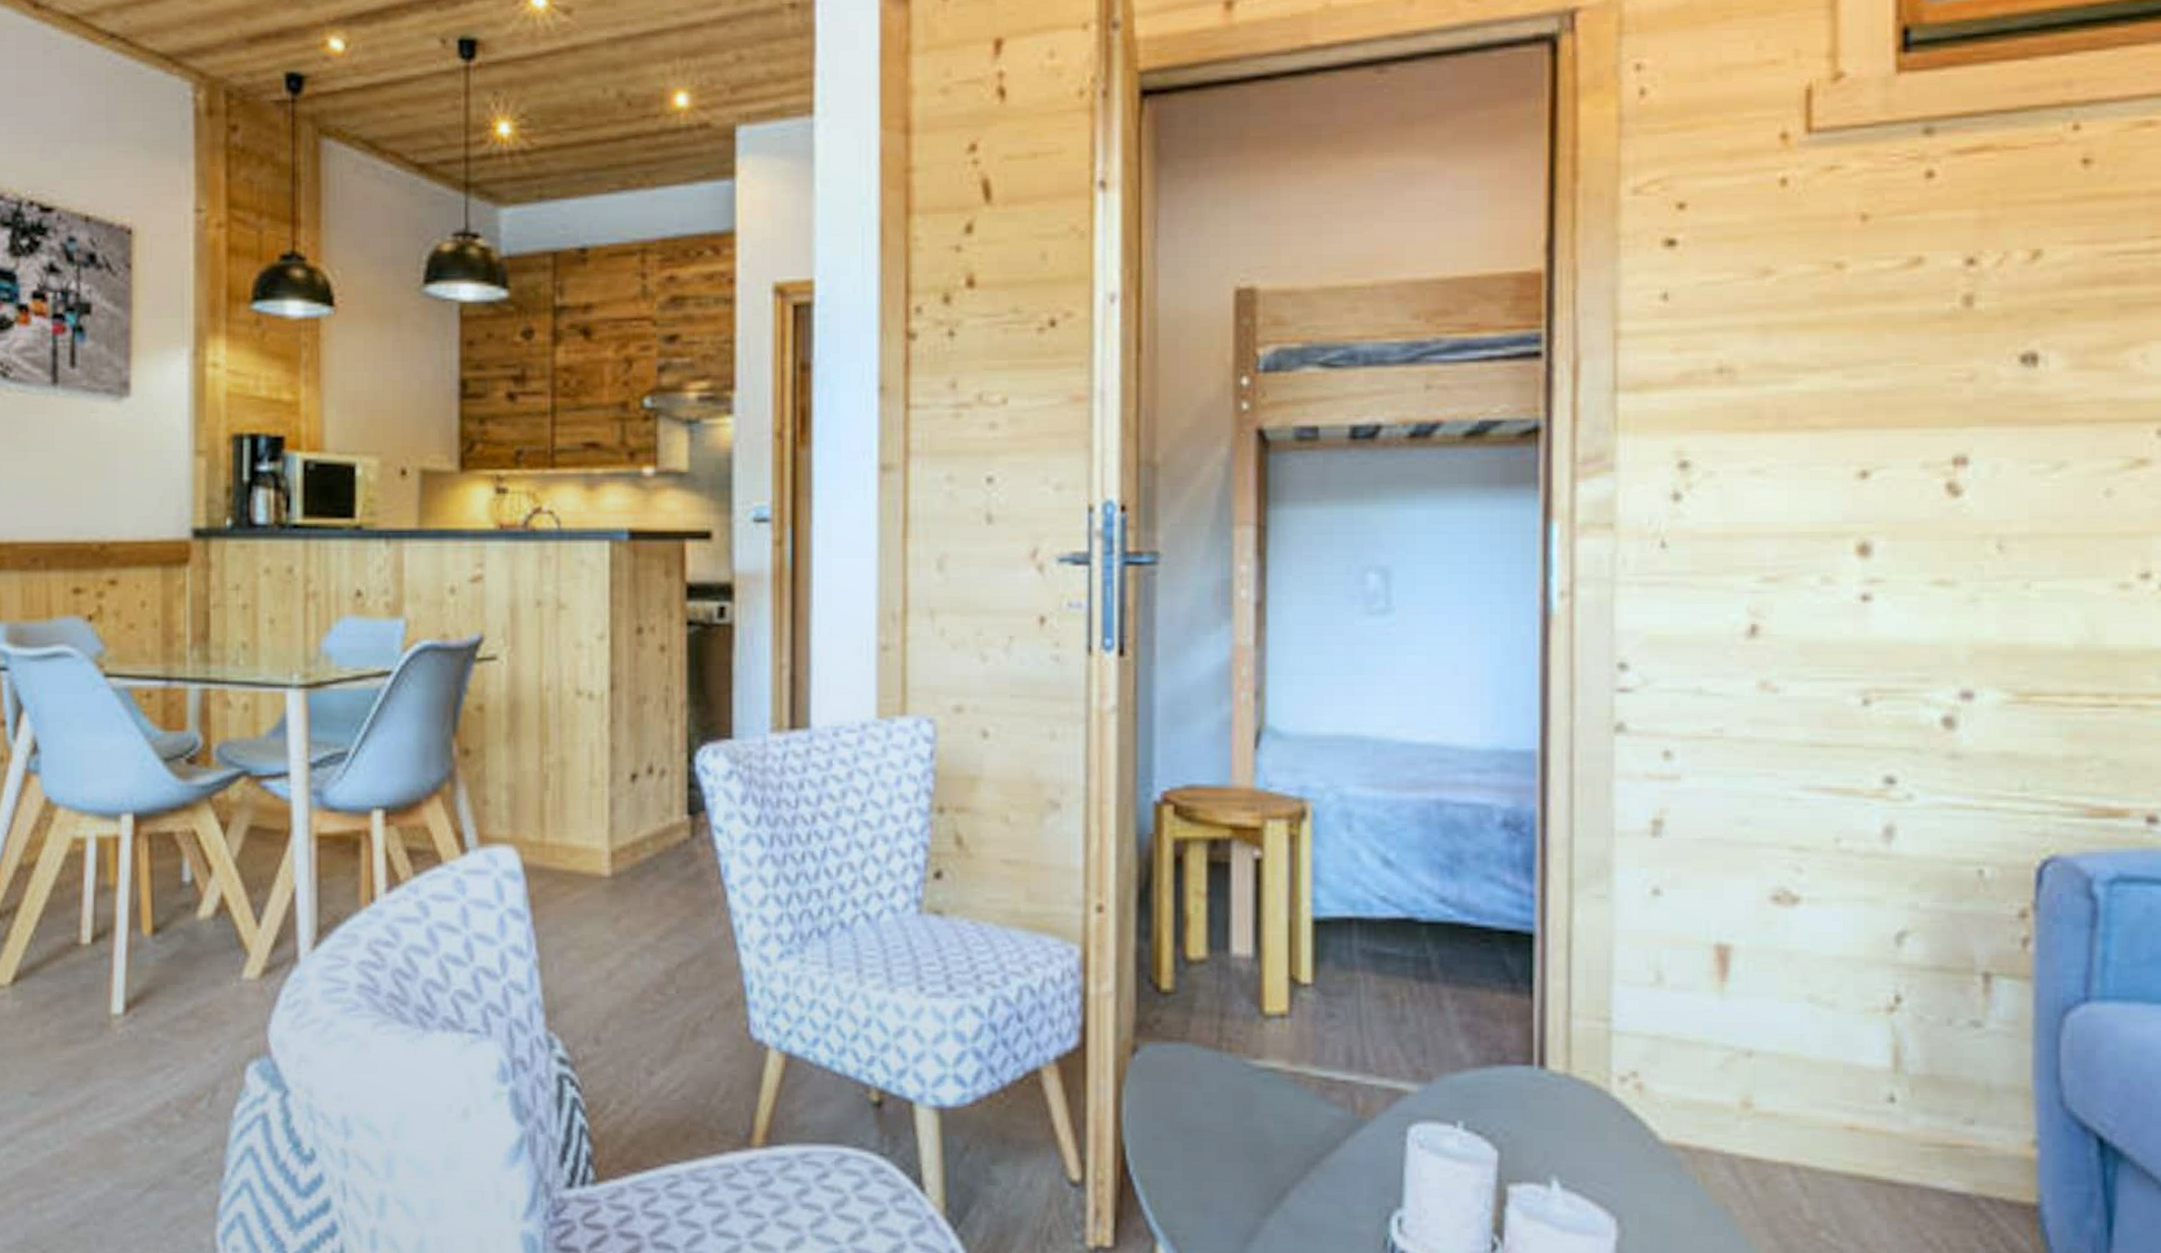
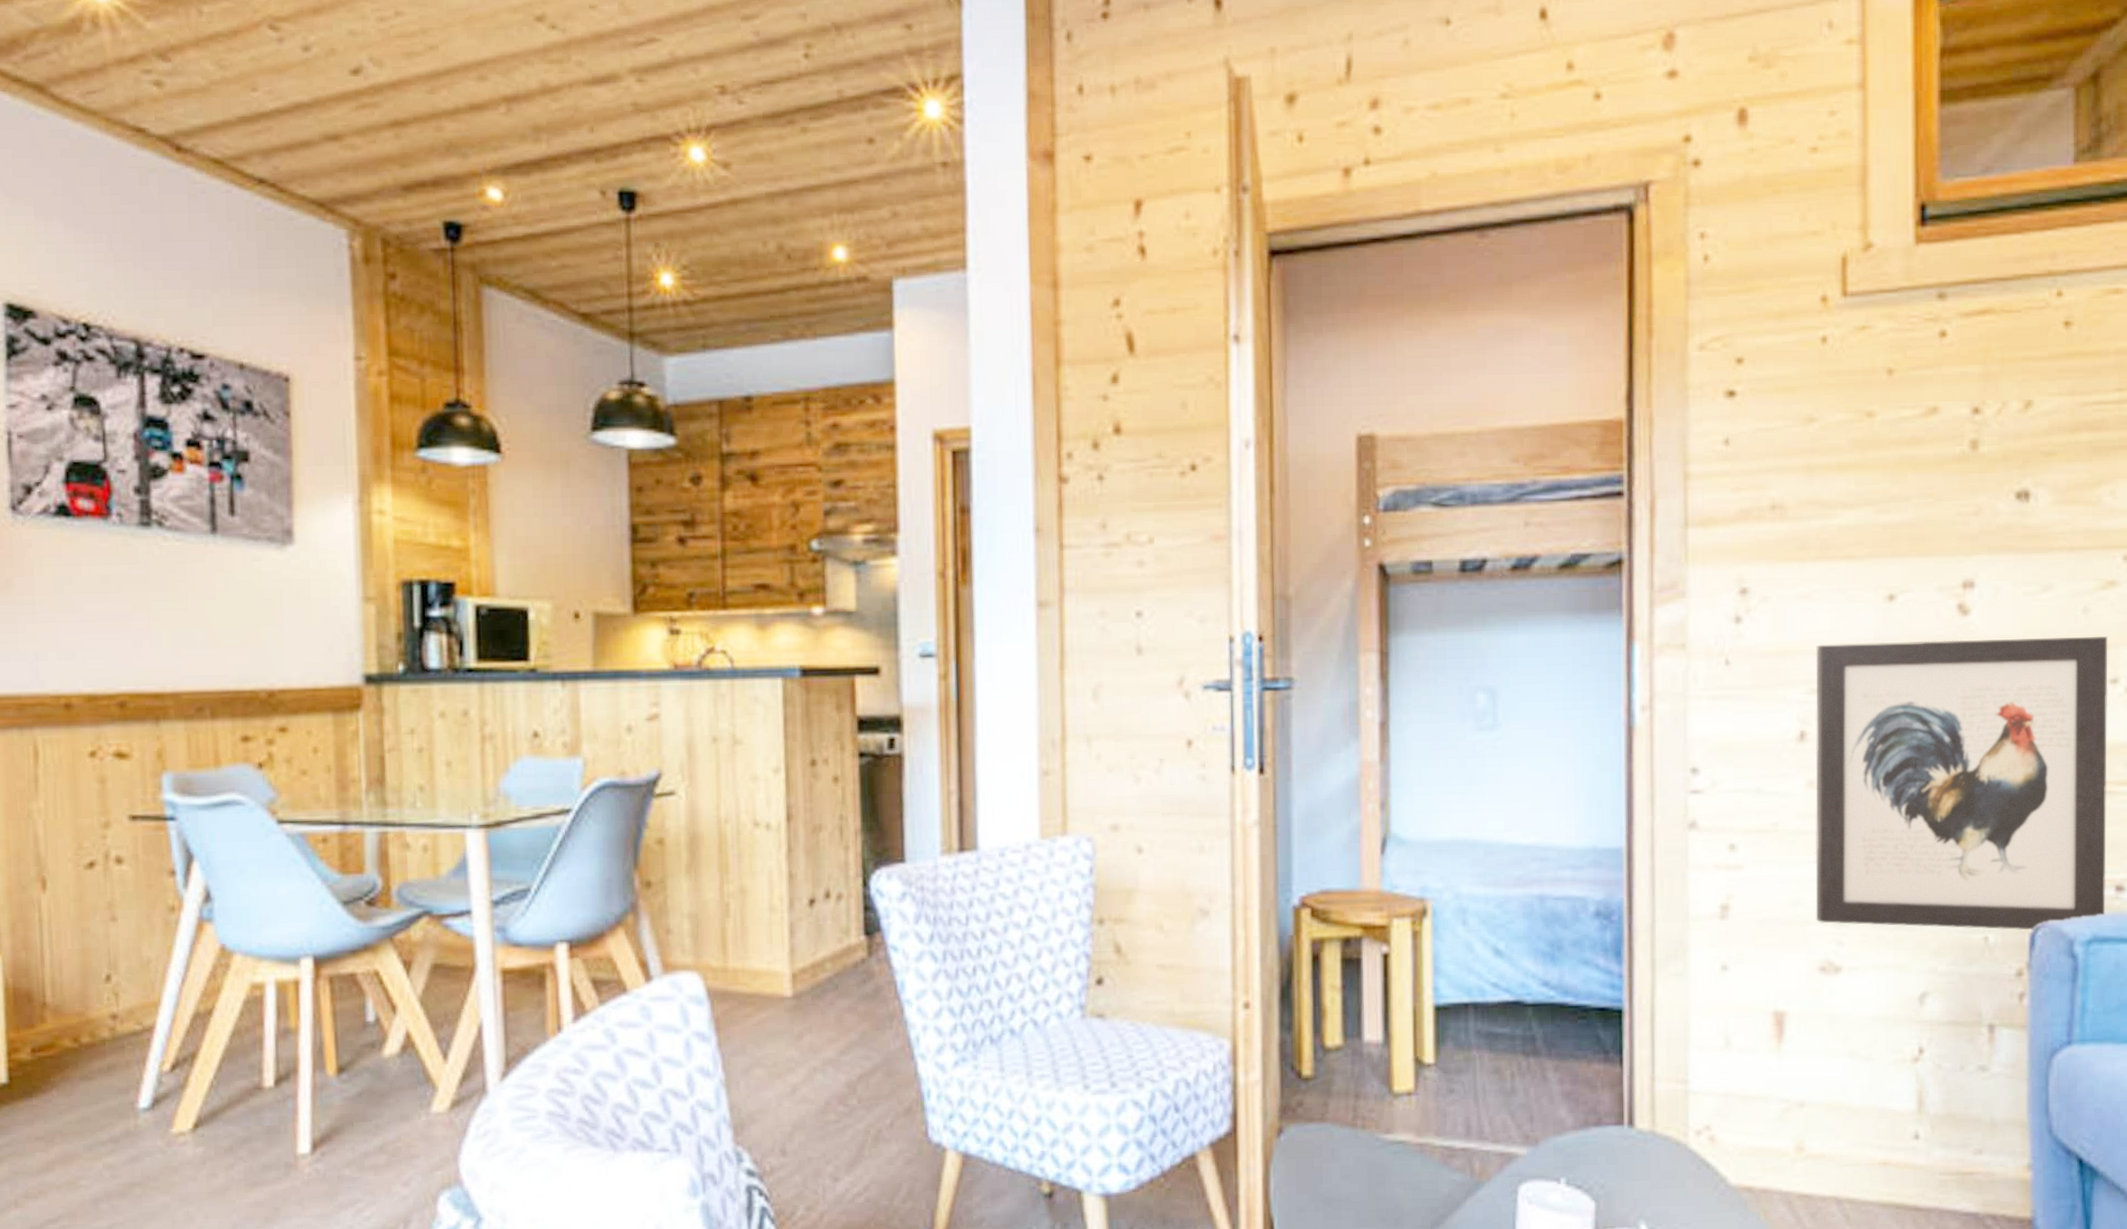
wall art: none [1768,524,2138,865] -> present [1815,637,2108,931]

